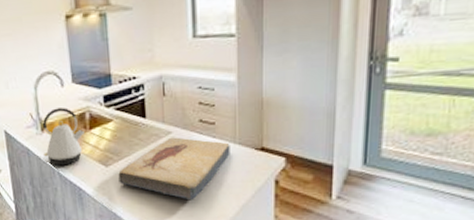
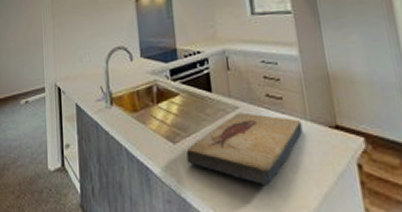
kettle: present [42,107,84,166] -> none [111,81,152,142]

